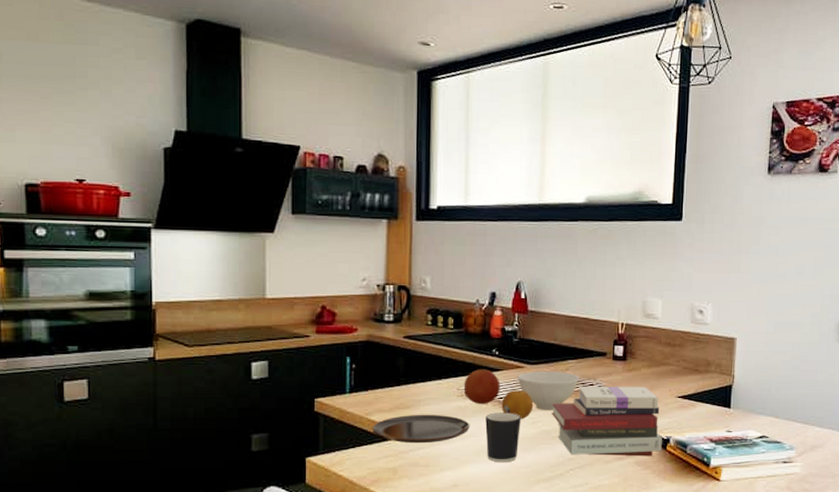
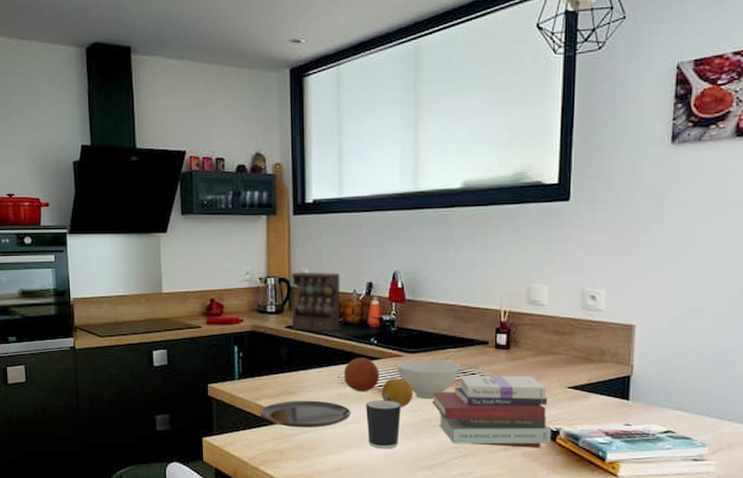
spice rack: none [410,279,463,344] -> present [291,272,341,333]

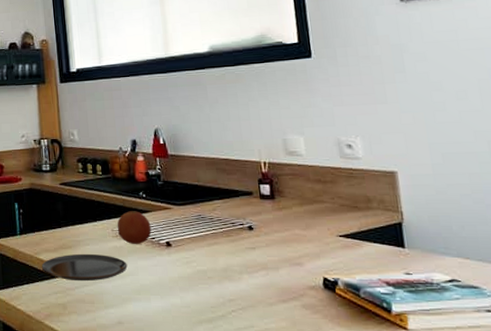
spice rack: present [291,272,341,333] -> none [62,132,110,188]
mug: present [366,400,401,449] -> none [141,252,177,302]
fruit: present [381,378,413,408] -> none [154,231,186,260]
bowl: present [396,359,460,399] -> none [166,211,228,250]
books: present [431,375,551,448] -> none [204,225,331,300]

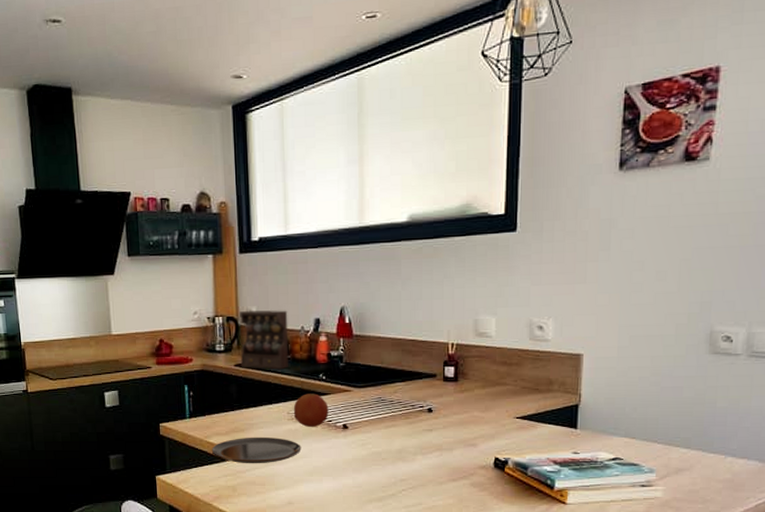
spice rack: none [62,132,110,188] -> present [240,310,289,370]

